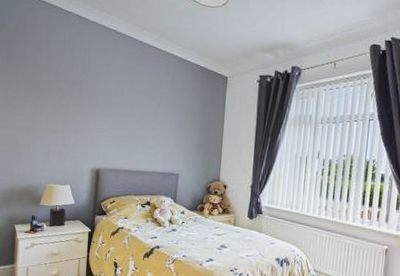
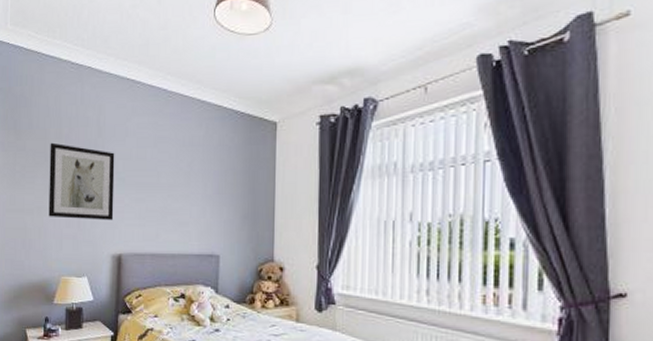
wall art: none [37,74,97,142] -> present [48,142,115,221]

